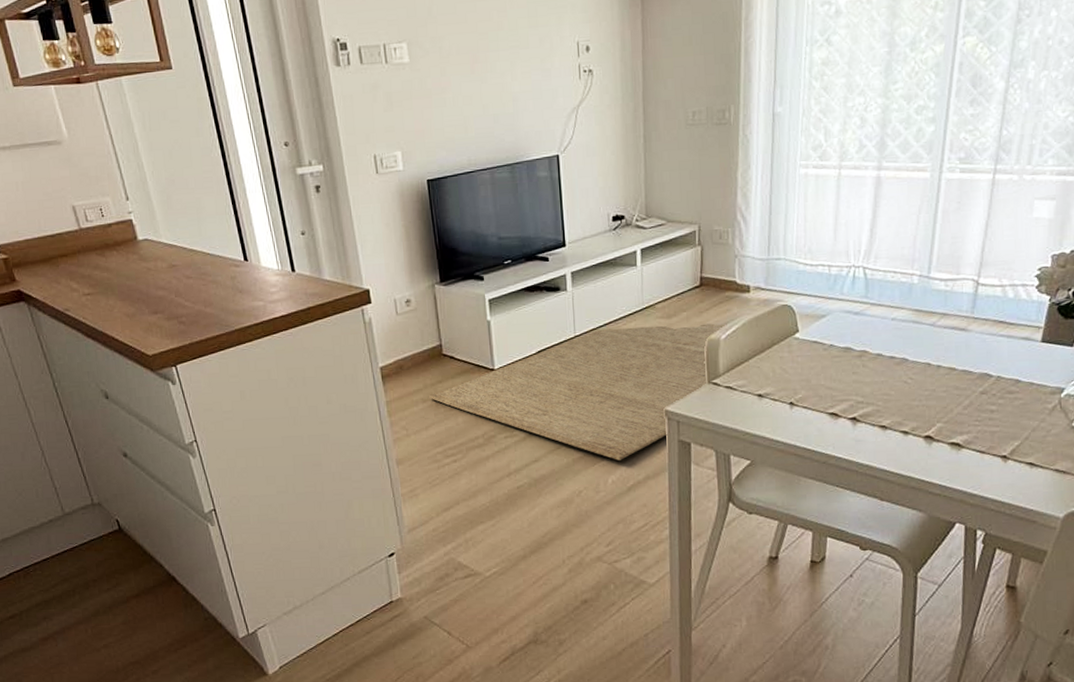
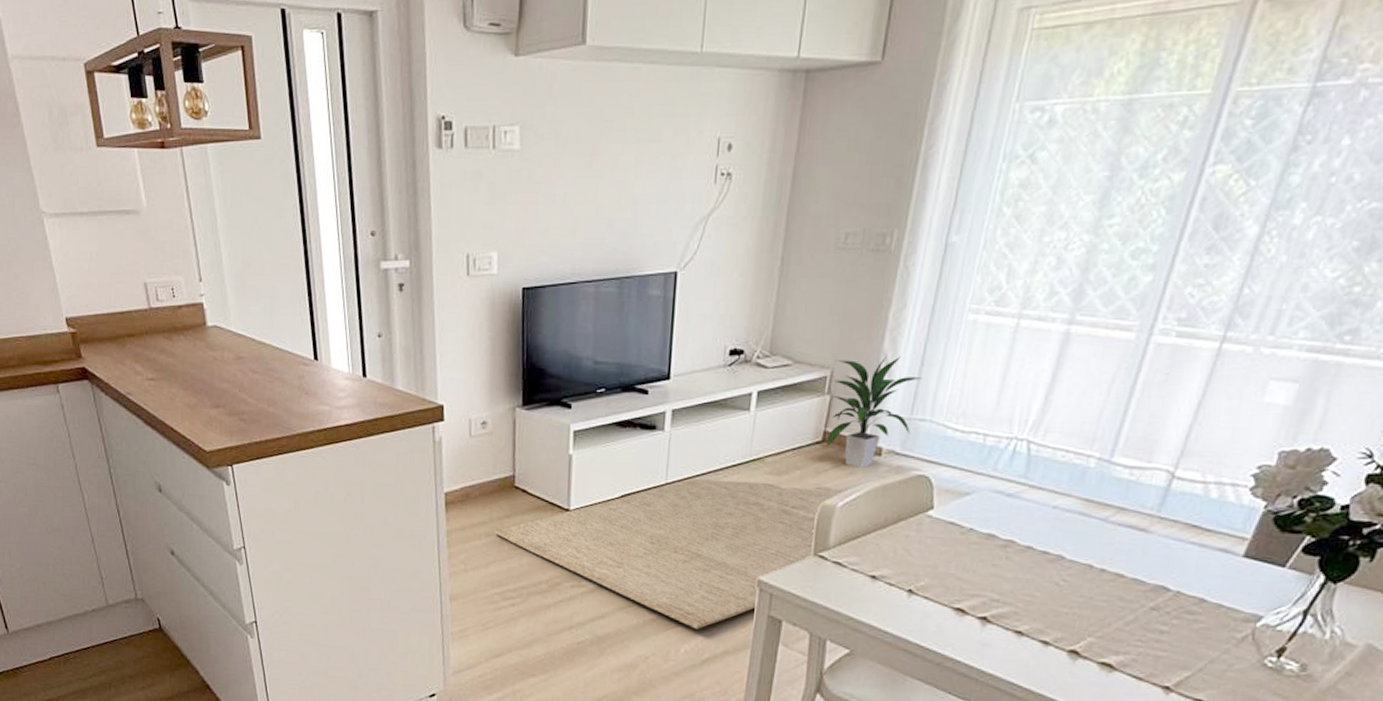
indoor plant: none [700,208,772,304] -> present [826,355,922,468]

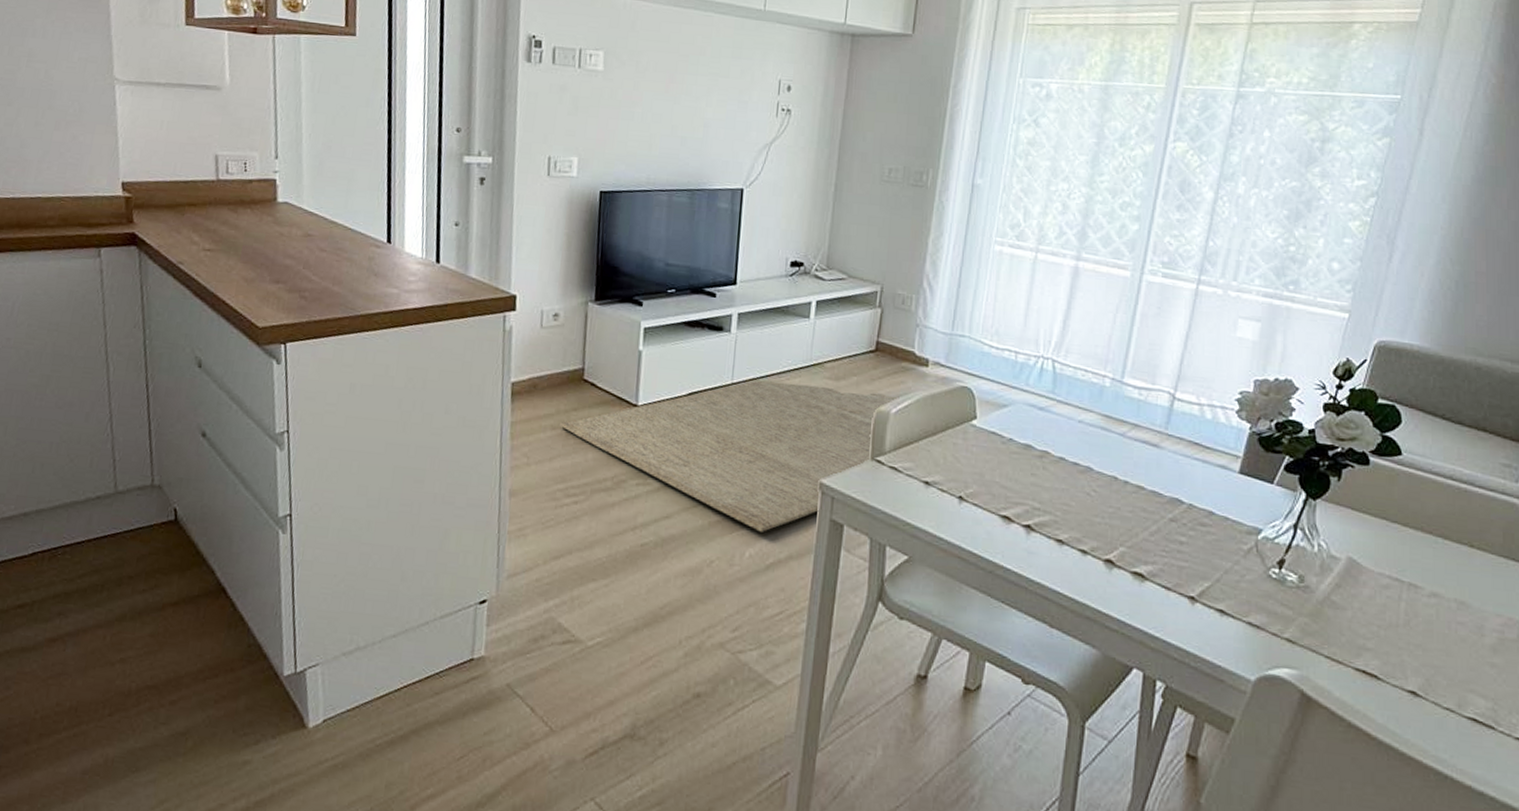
indoor plant: present [826,355,922,468] -> none [879,276,960,377]

